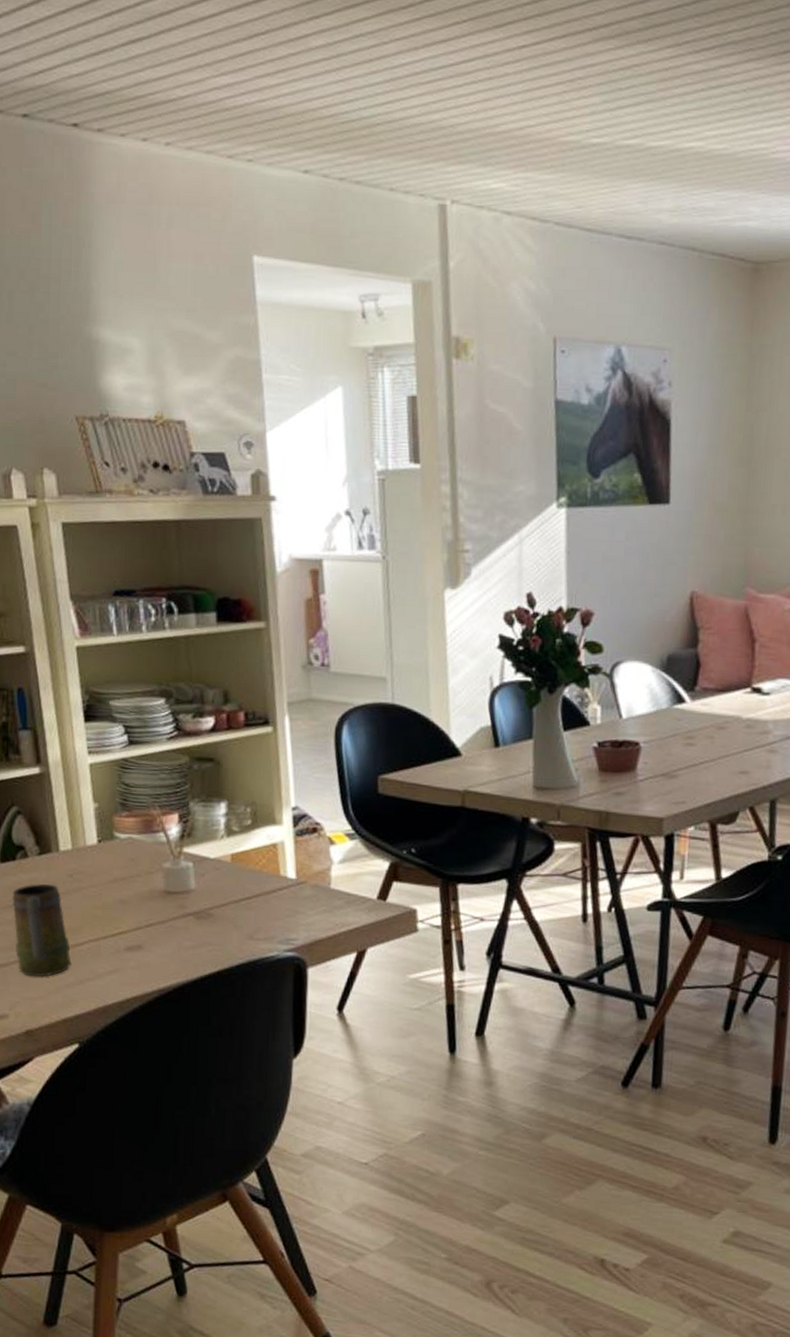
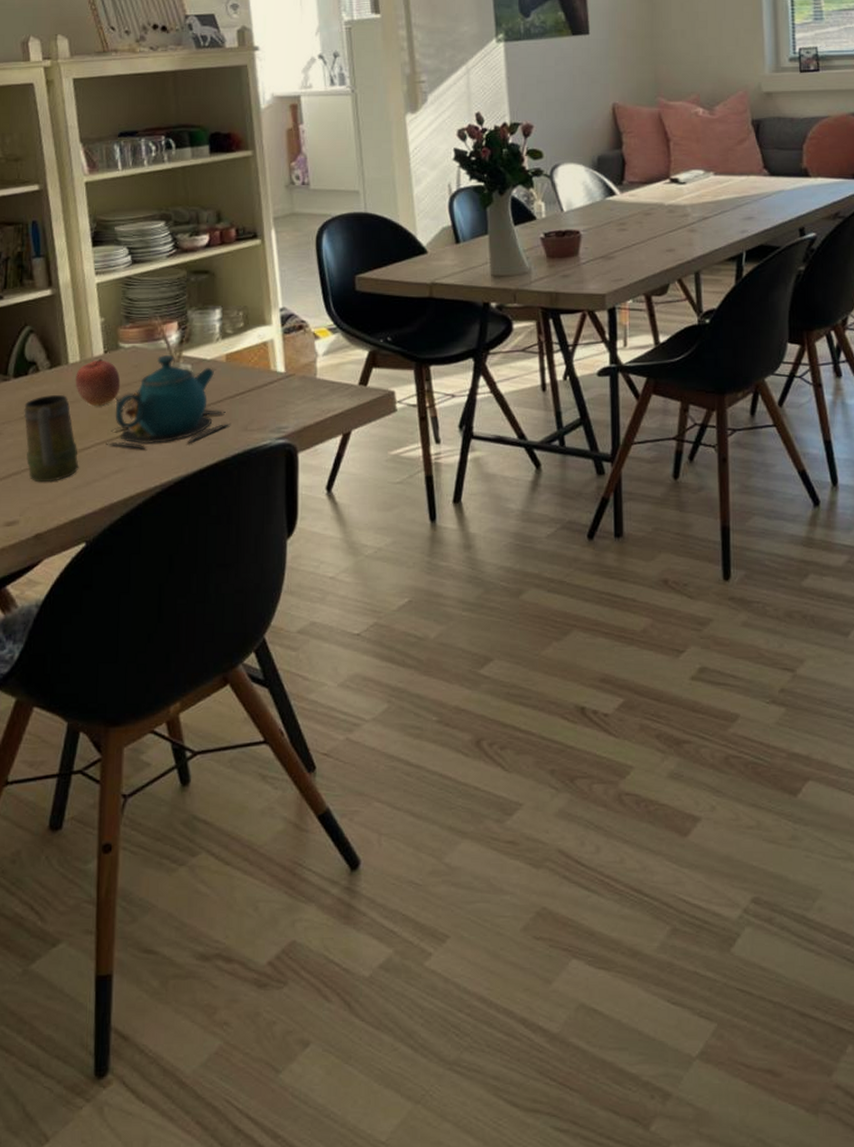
apple: none [67,848,116,901] -> present [75,358,121,407]
teapot: none [100,850,236,951] -> present [106,355,231,449]

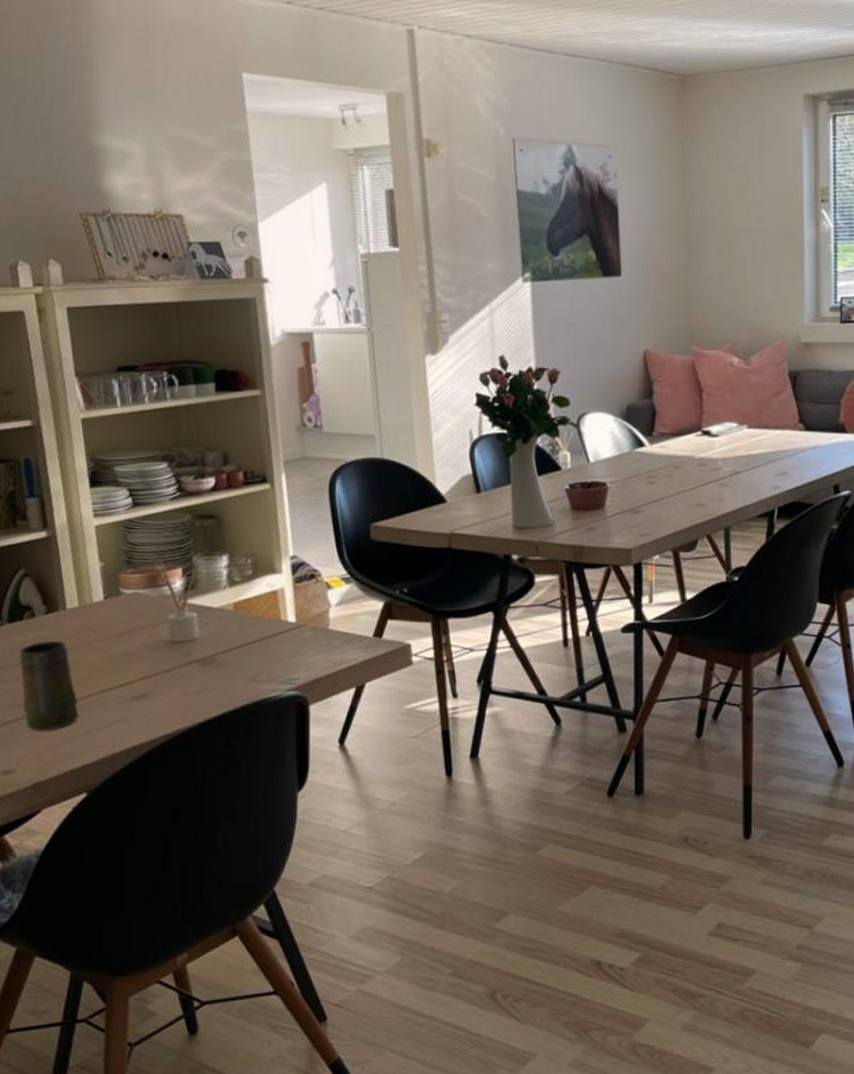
apple: present [75,358,121,407] -> none [74,604,122,654]
teapot: present [106,355,231,449] -> none [107,603,239,699]

